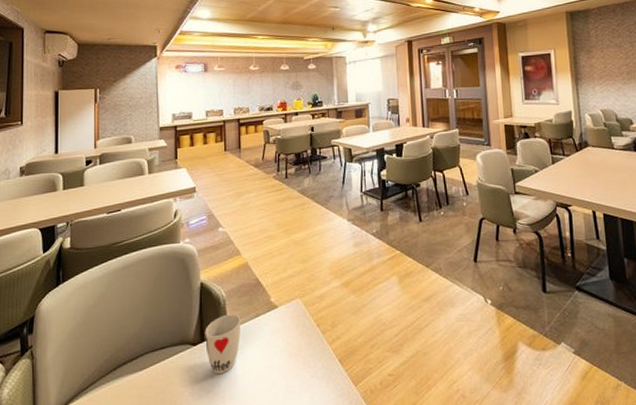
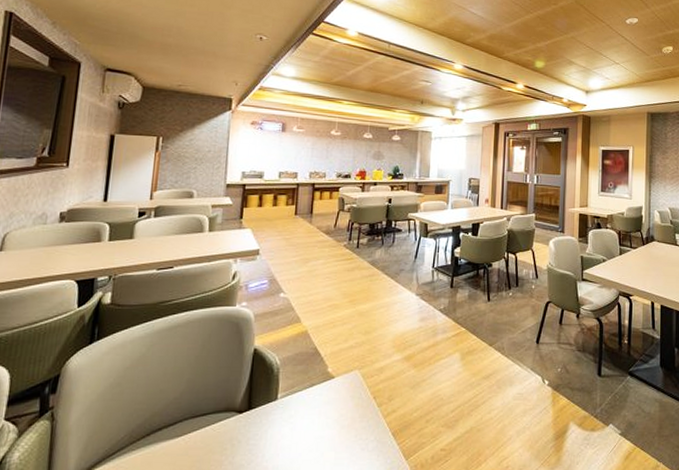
cup: present [205,313,241,375] -> none [252,382,294,444]

